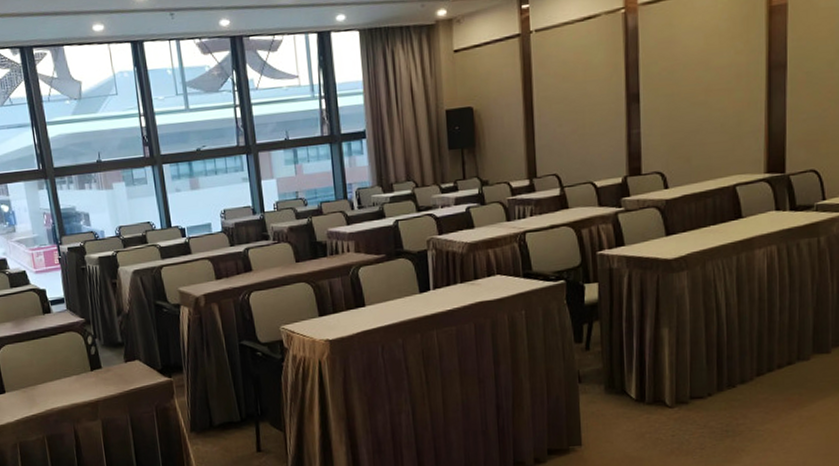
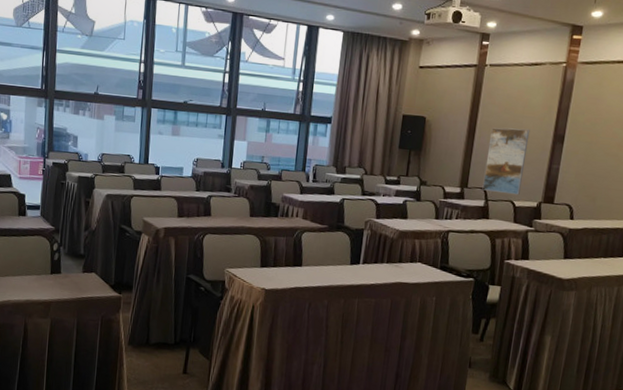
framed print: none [552,94,599,177] -> present [482,127,530,195]

